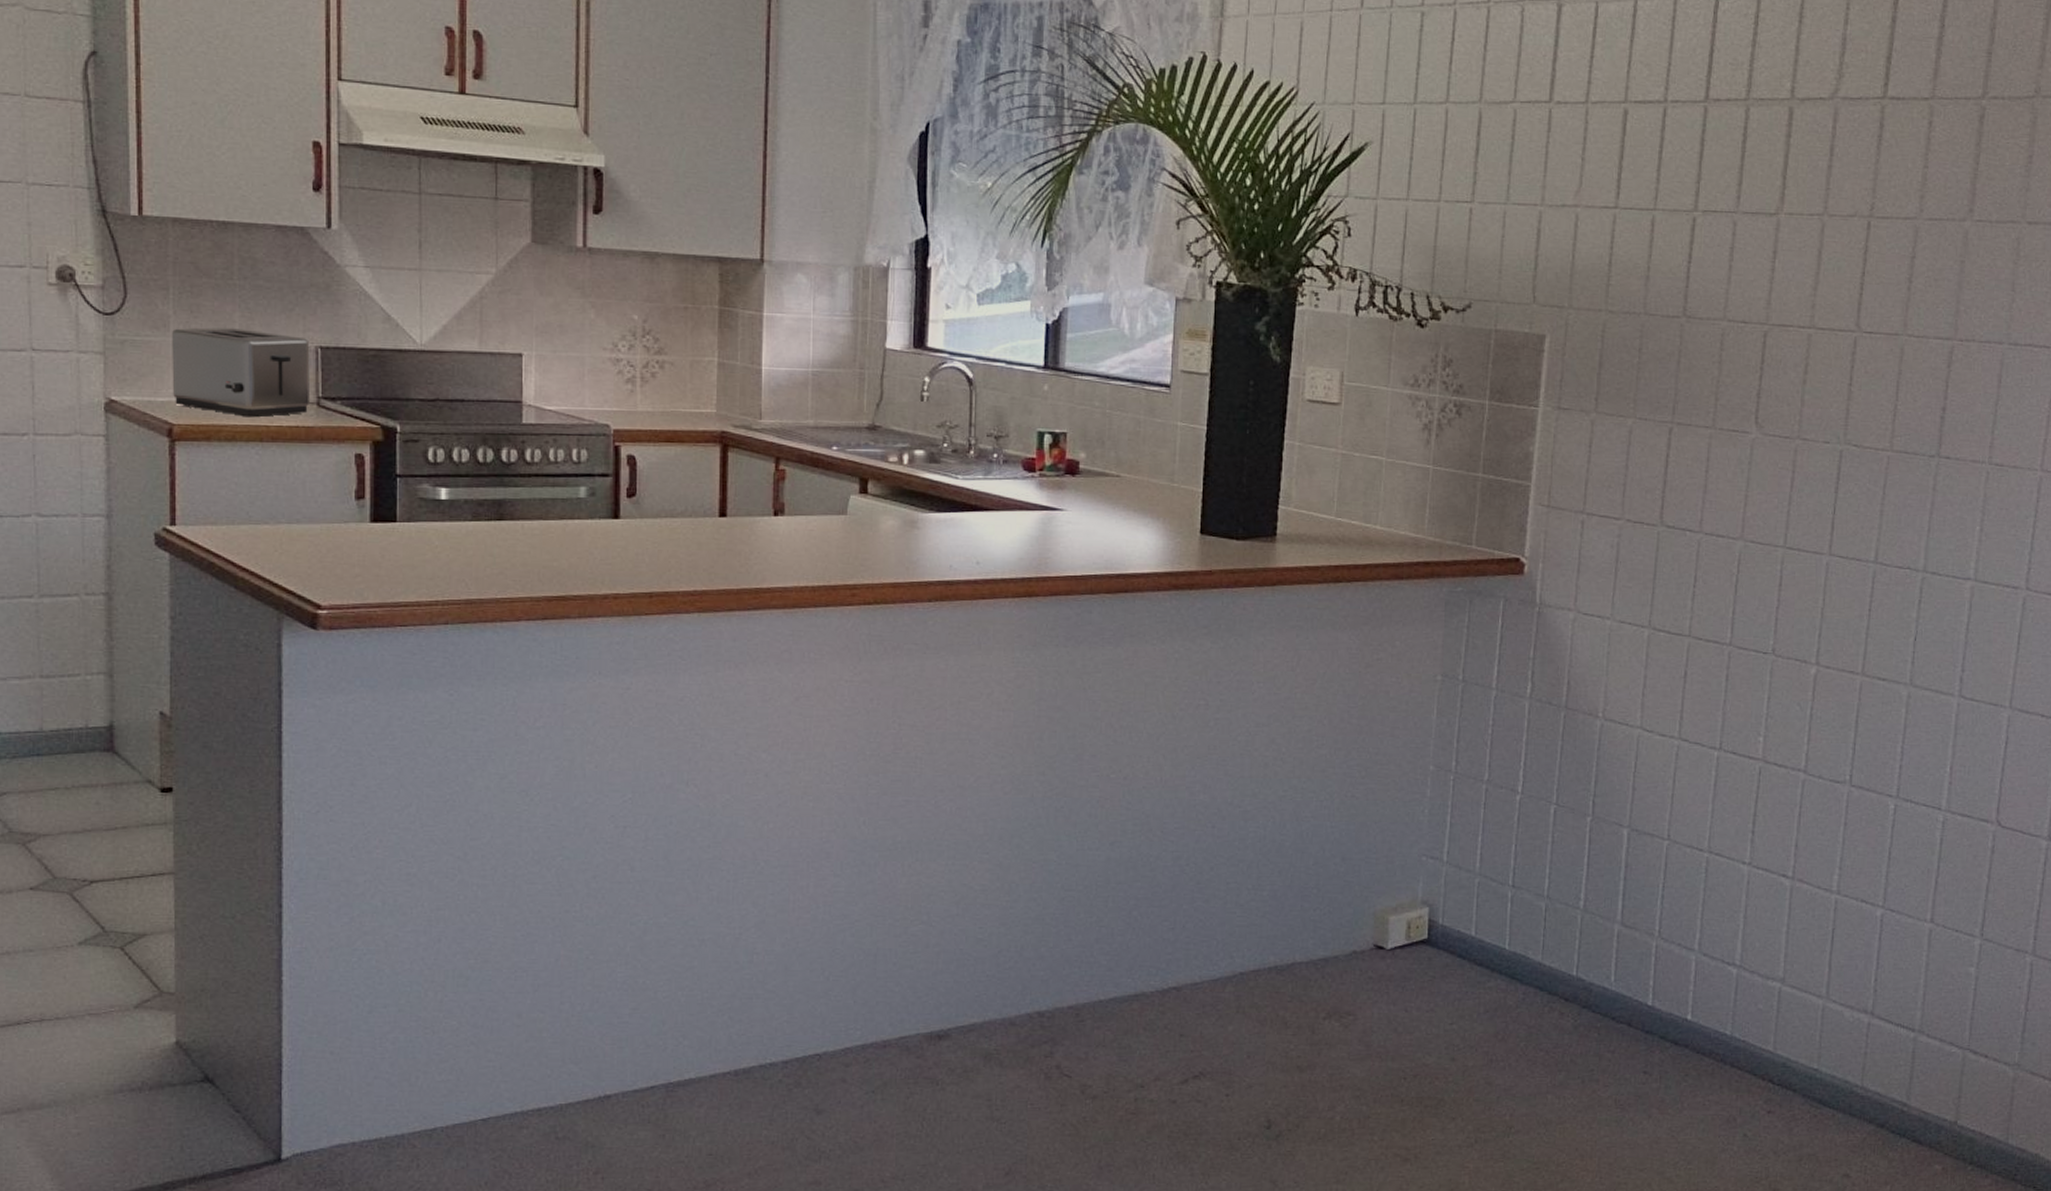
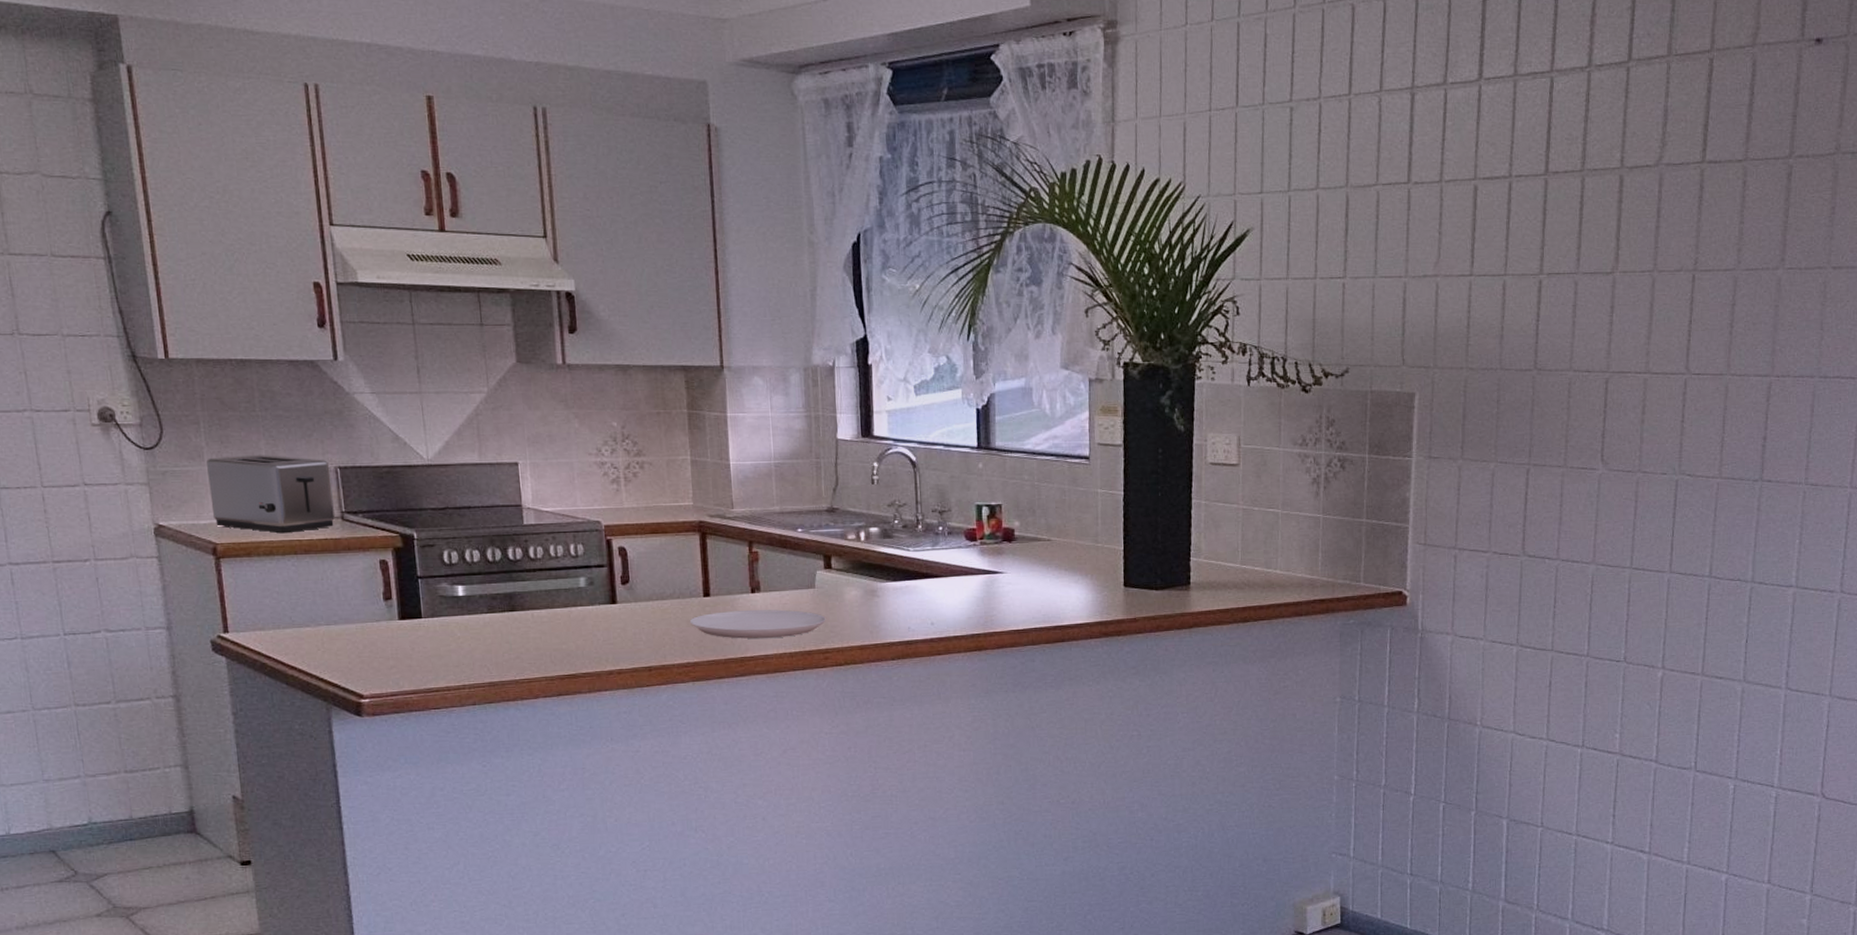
plate: none [700,535,857,568] -> present [689,609,826,639]

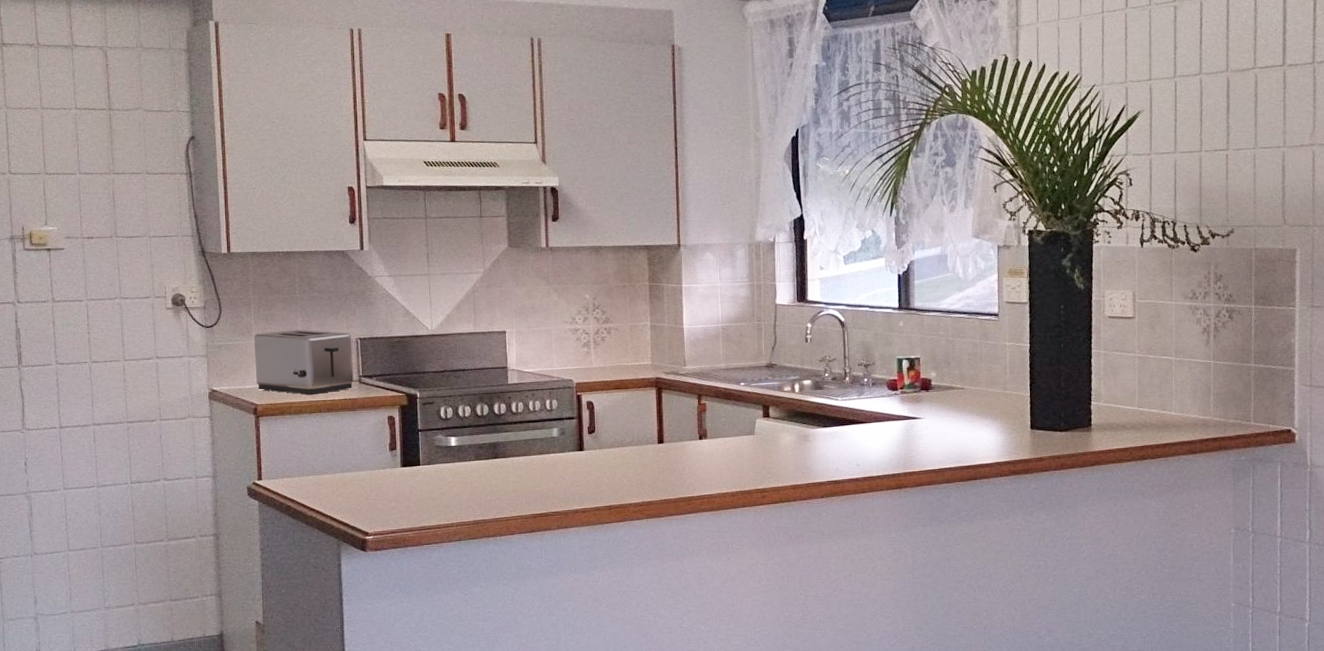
plate: present [689,609,826,639] -> none [645,454,764,480]

